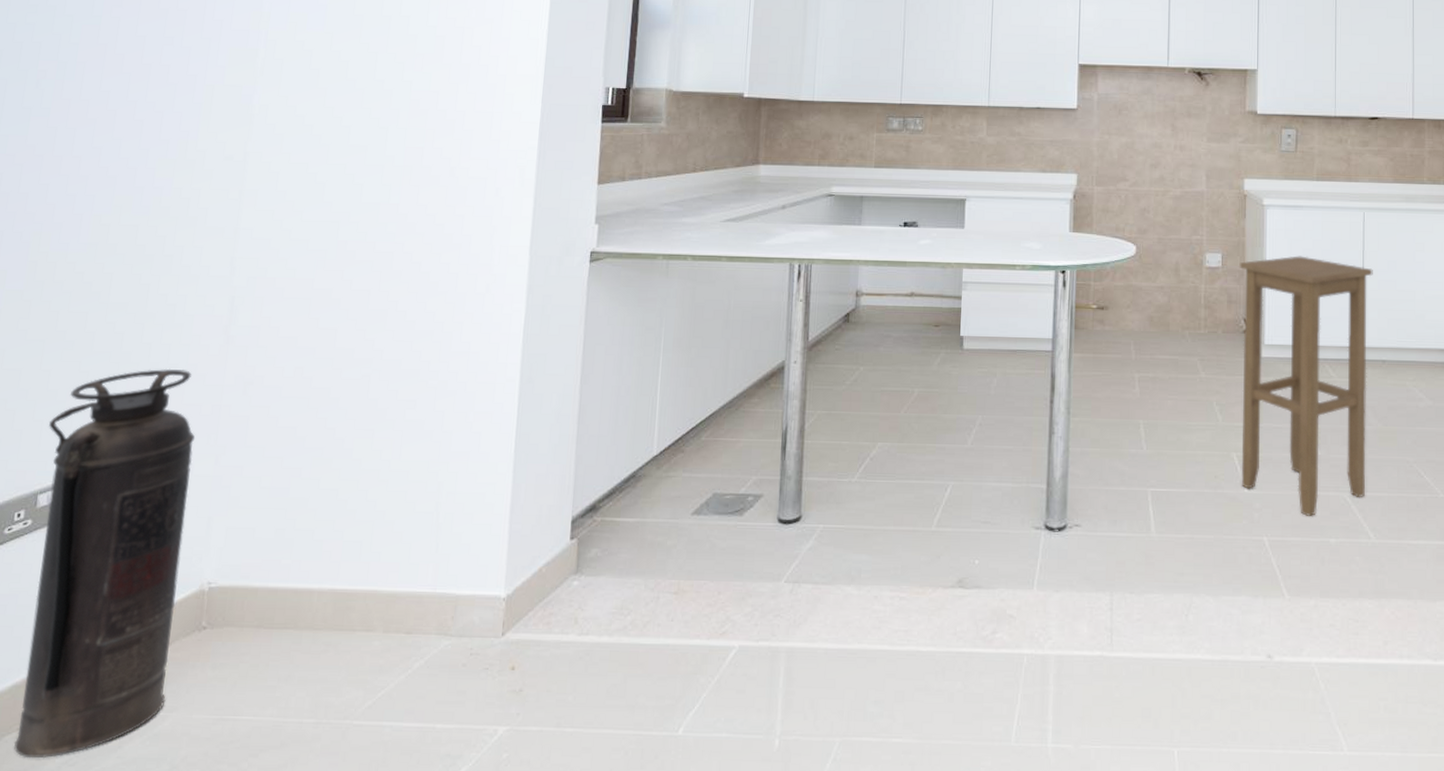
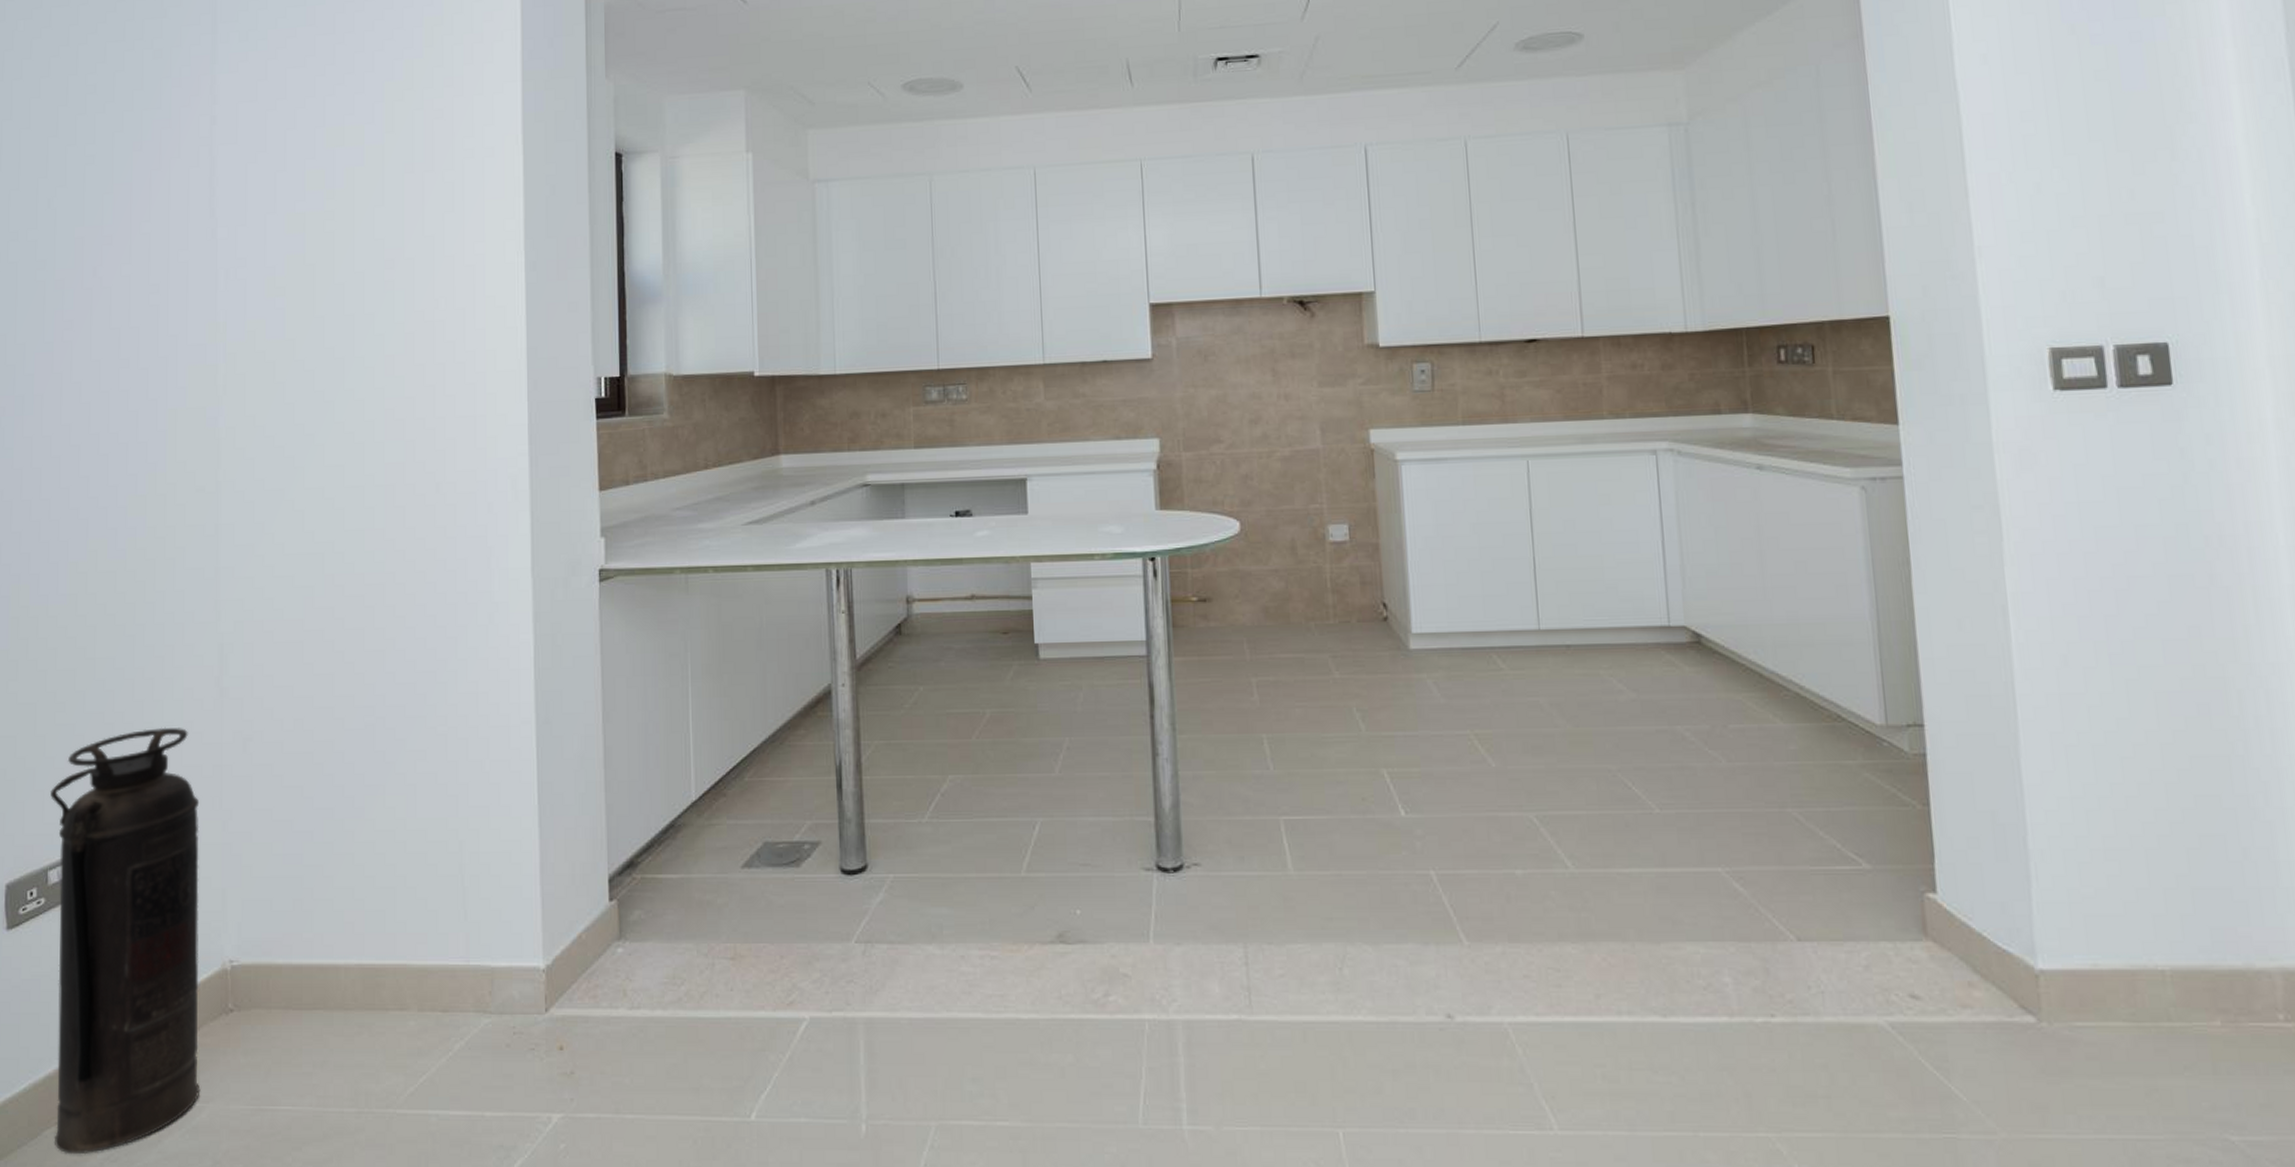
stool: present [1239,256,1373,517] -> none [1371,520,1556,844]

